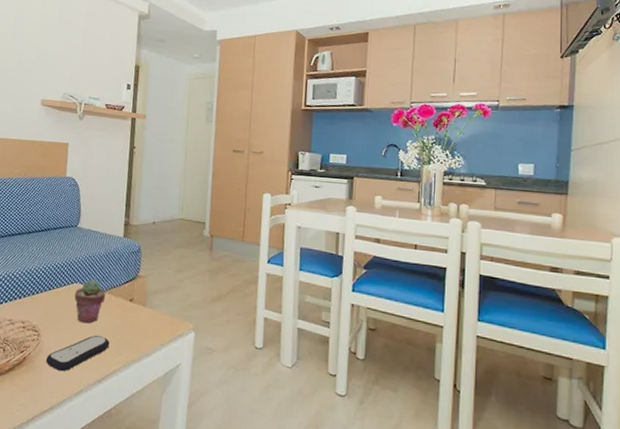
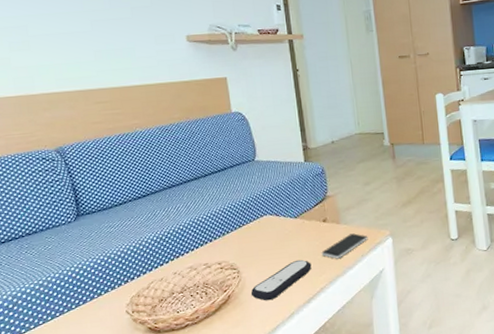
potted succulent: present [74,279,106,324] -> none [266,208,299,252]
smartphone: none [121,319,171,343] -> present [321,233,368,259]

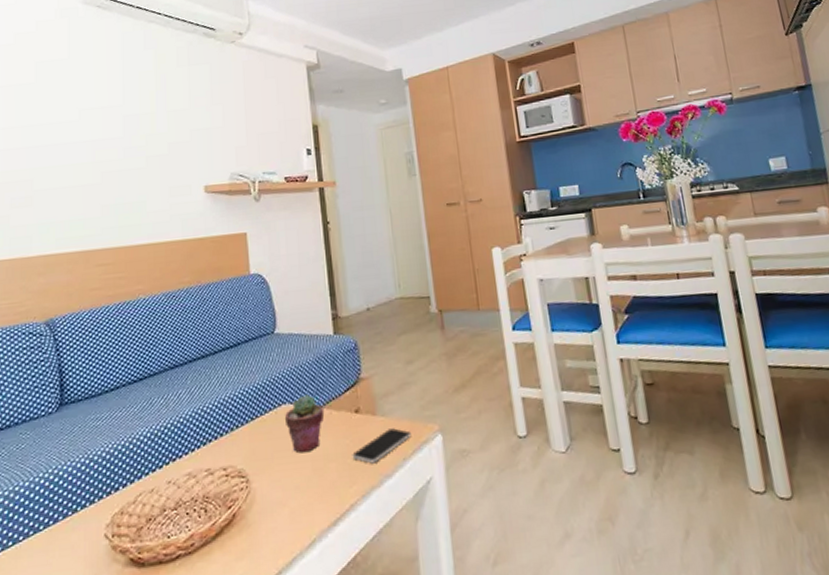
remote control: present [250,259,312,301] -> none [261,464,340,523]
potted succulent: none [266,208,299,252] -> present [284,395,325,454]

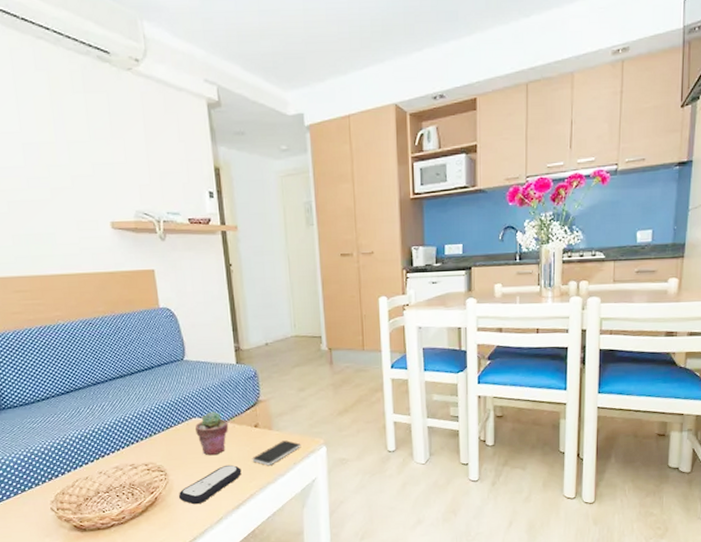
remote control: none [261,464,340,523] -> present [178,464,242,505]

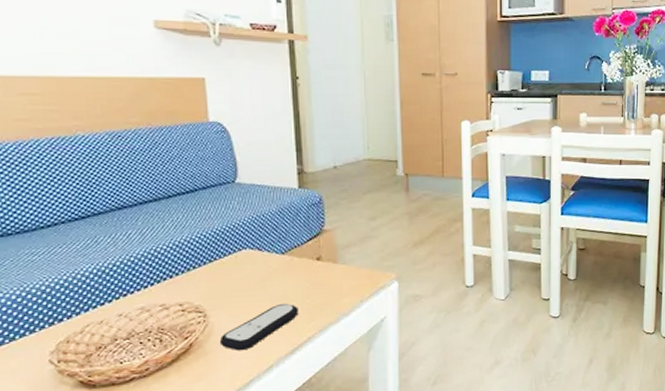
potted succulent: present [194,411,229,456] -> none [244,242,286,294]
smartphone: present [252,440,301,466] -> none [312,275,370,304]

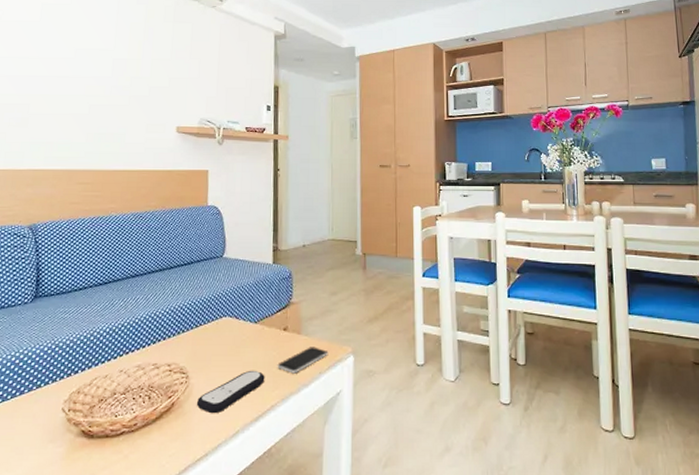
smartphone: none [312,275,370,304] -> present [277,347,329,374]

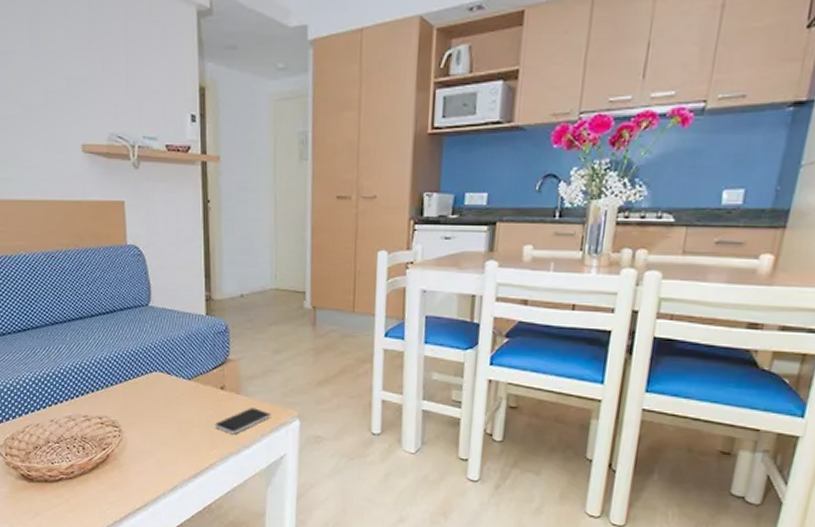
remote control: present [196,370,265,414] -> none [131,428,202,468]

